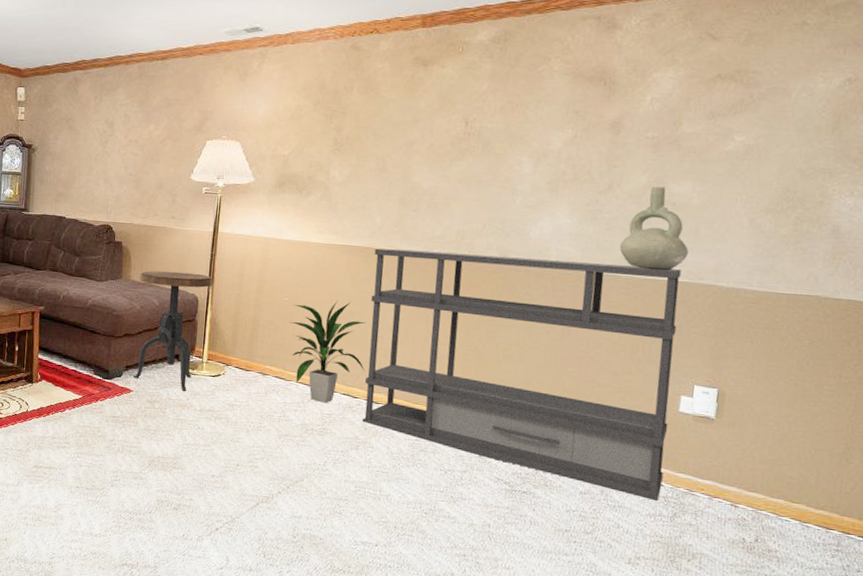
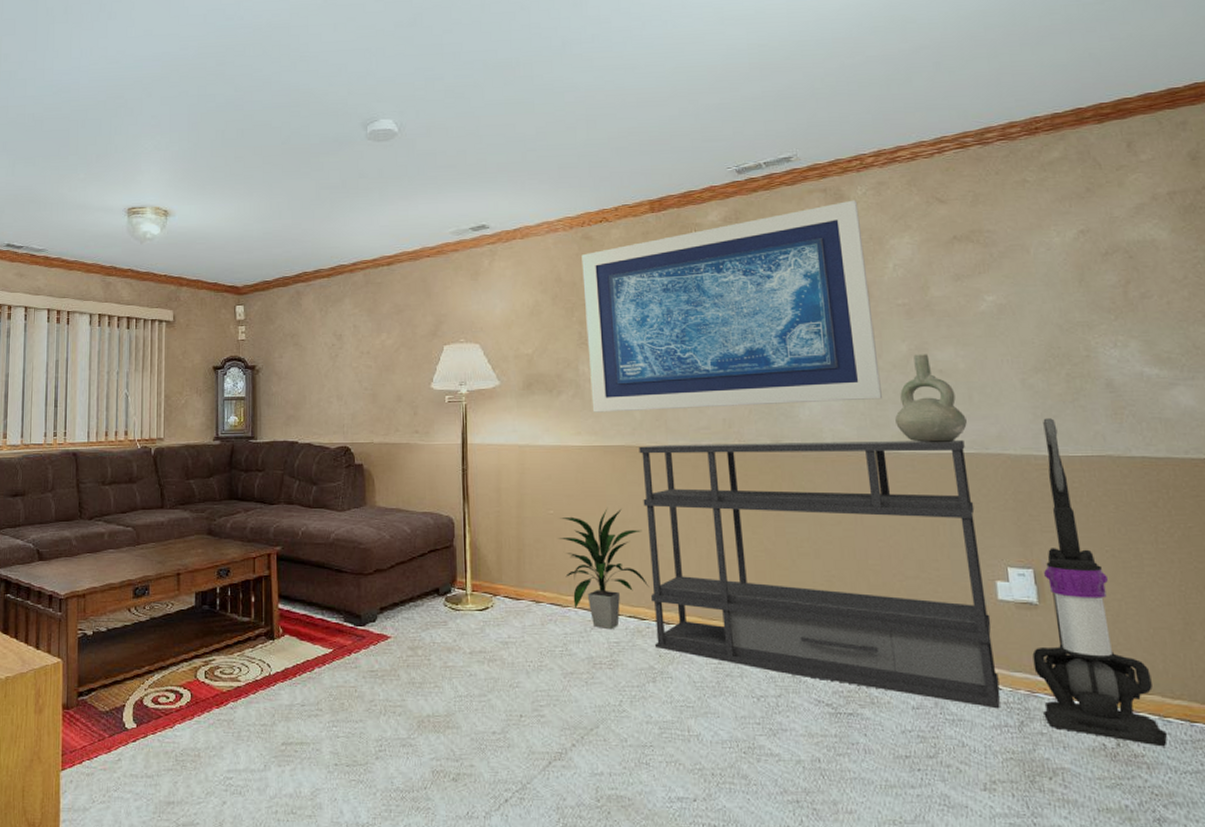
side table: present [133,271,213,392] -> none [386,492,468,633]
wall art: none [337,30,630,226] -> present [581,200,882,413]
vacuum cleaner: none [696,257,804,546] -> present [1032,418,1168,747]

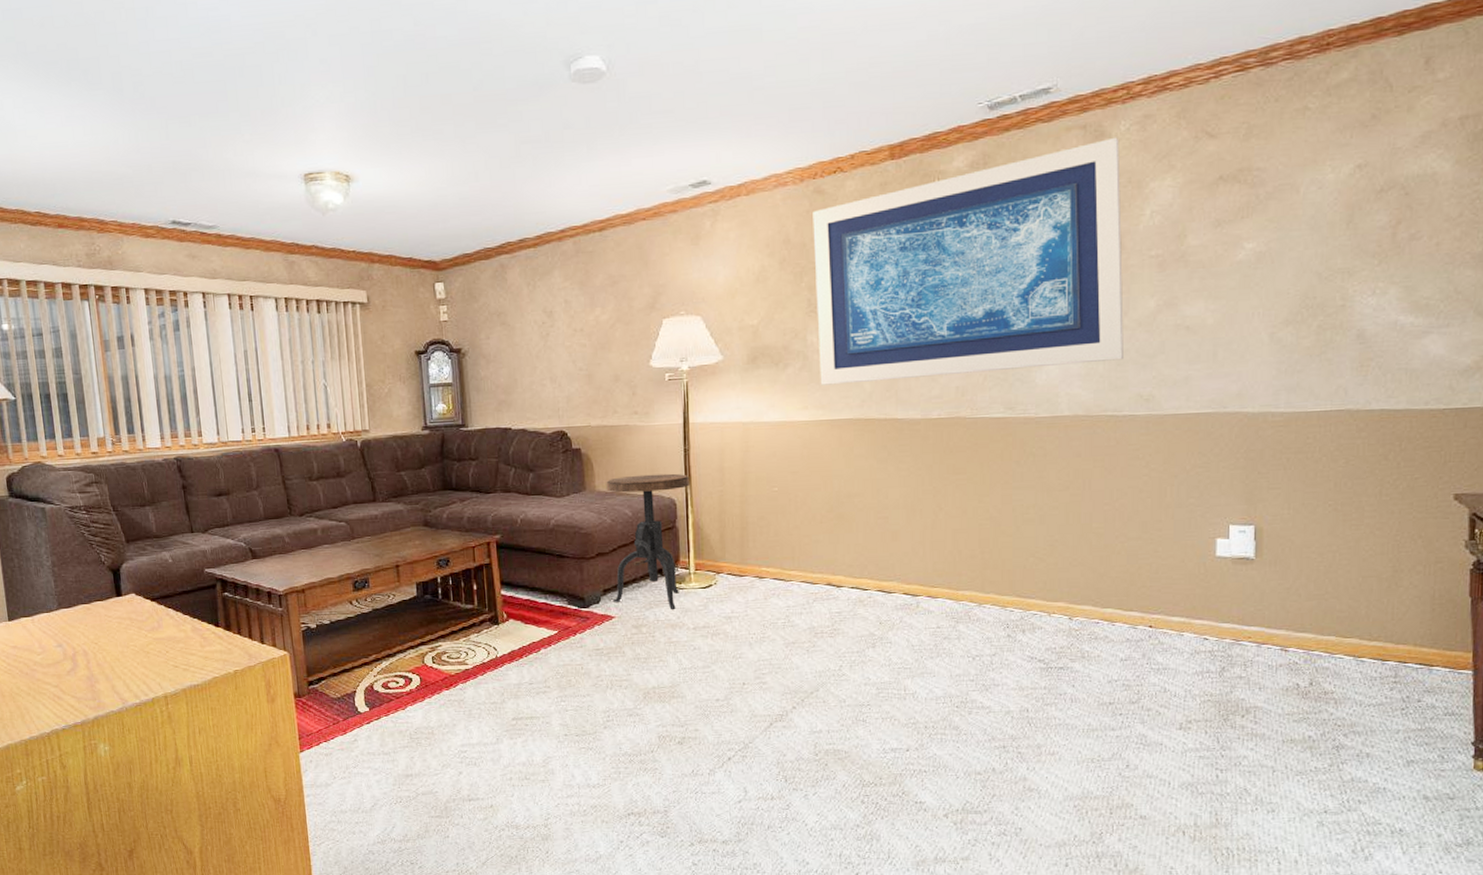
side table: none [386,492,468,633] -> present [606,473,690,610]
indoor plant: present [558,508,649,630] -> none [782,483,873,601]
bookshelf: present [639,440,1000,709] -> none [867,400,1207,658]
decorative vase: present [895,354,967,442] -> none [1135,309,1208,403]
vacuum cleaner: present [1032,418,1168,747] -> none [1242,373,1359,684]

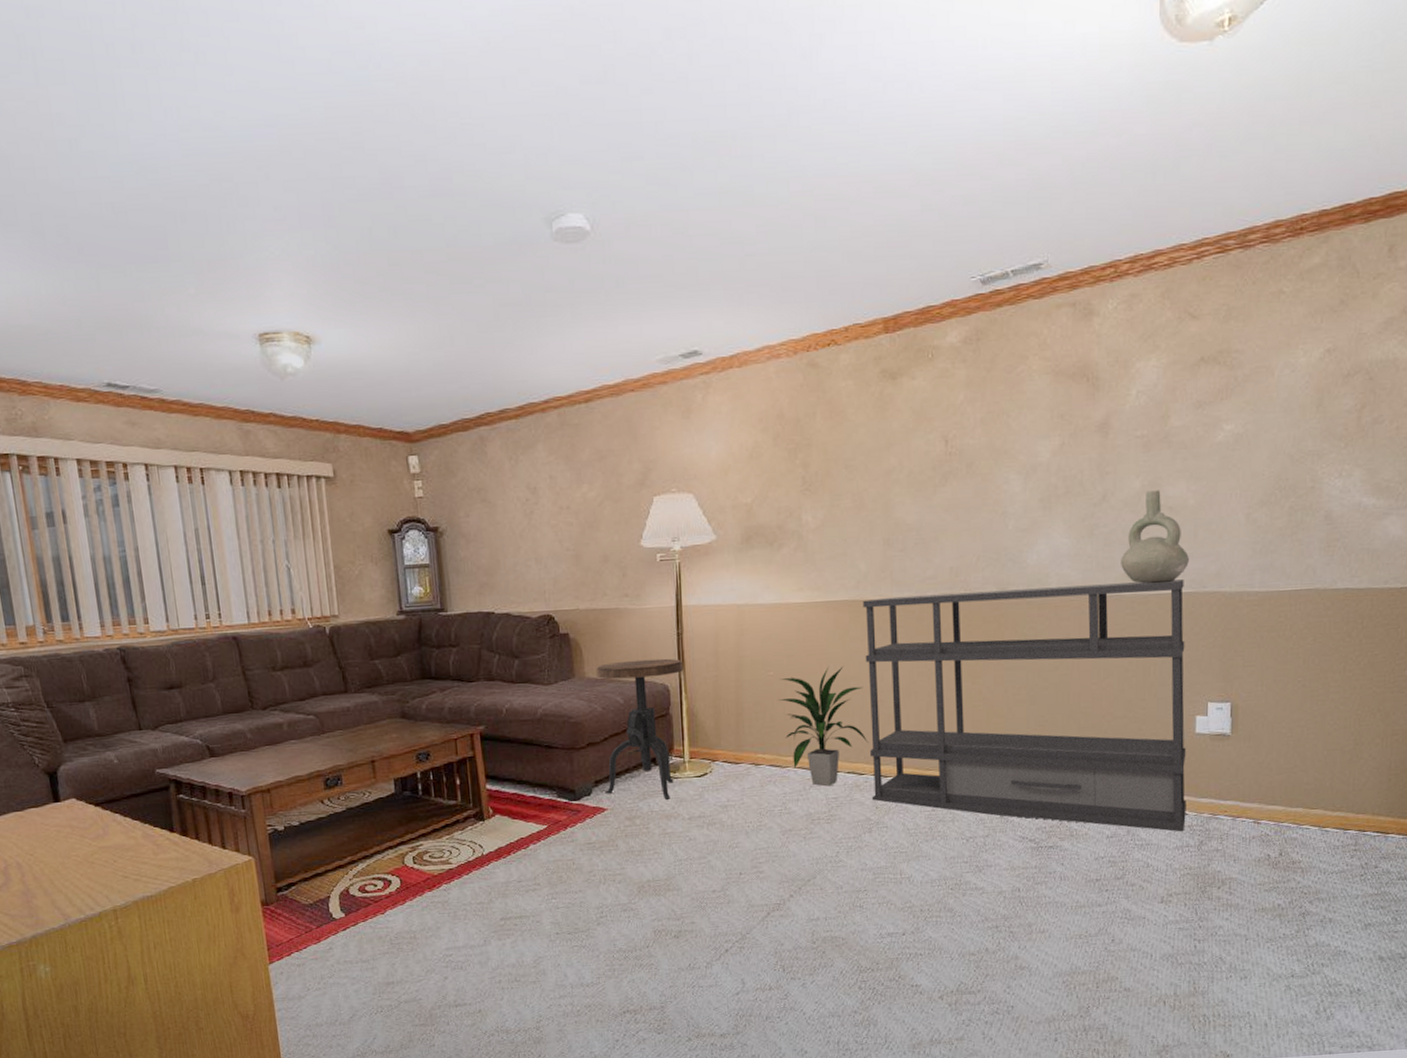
indoor plant: none [782,483,873,601] -> present [778,666,869,787]
wall art: present [812,137,1124,385] -> none [806,315,1111,566]
bookshelf: none [867,400,1207,658] -> present [862,579,1187,832]
decorative vase: none [1135,309,1208,403] -> present [1121,490,1189,583]

